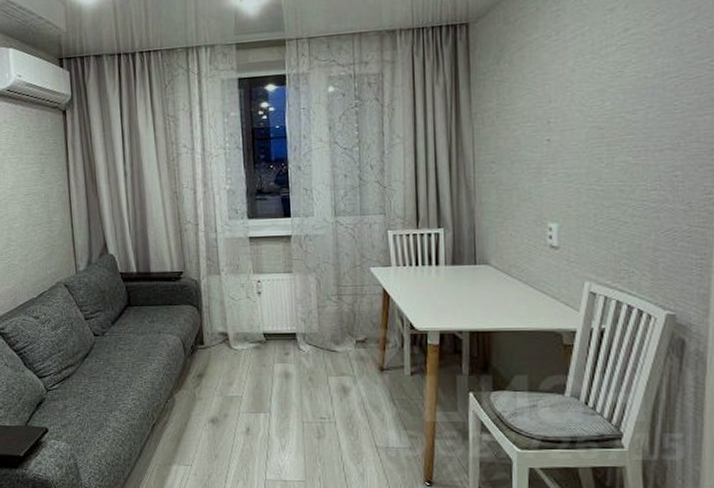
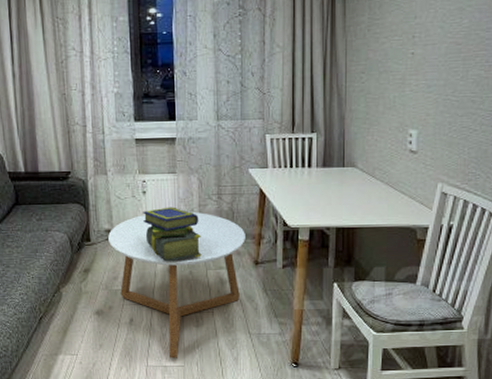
coffee table: none [222,313,369,472] -> present [108,211,246,358]
stack of books: none [258,308,322,367] -> present [143,207,202,262]

